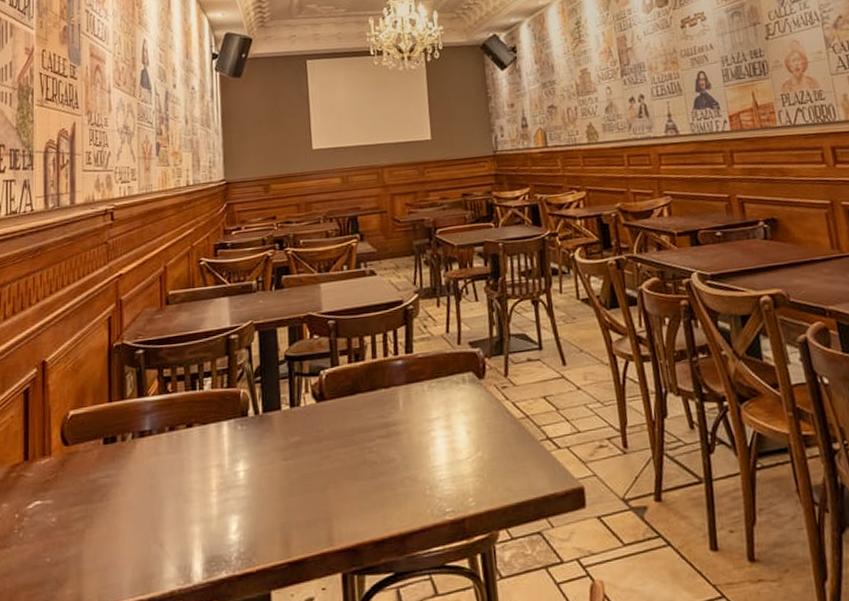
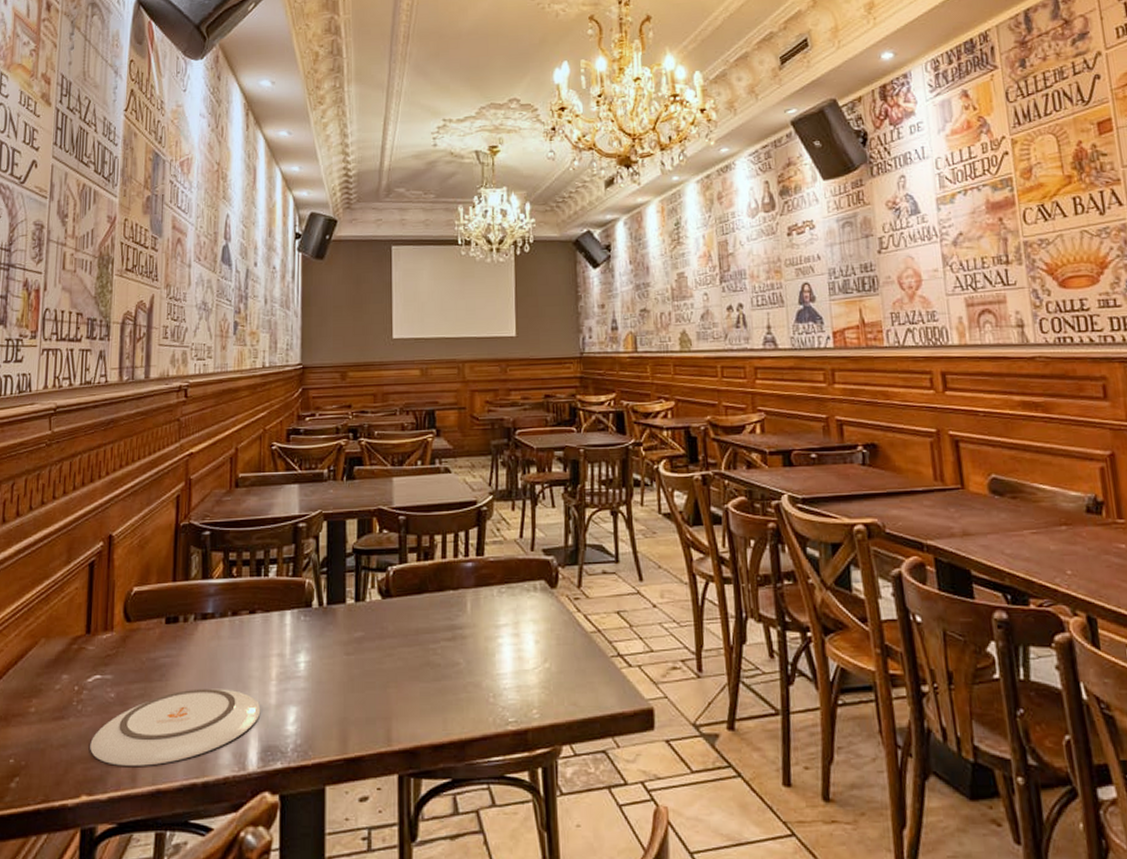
plate: none [34,503,203,590] -> present [90,689,261,766]

